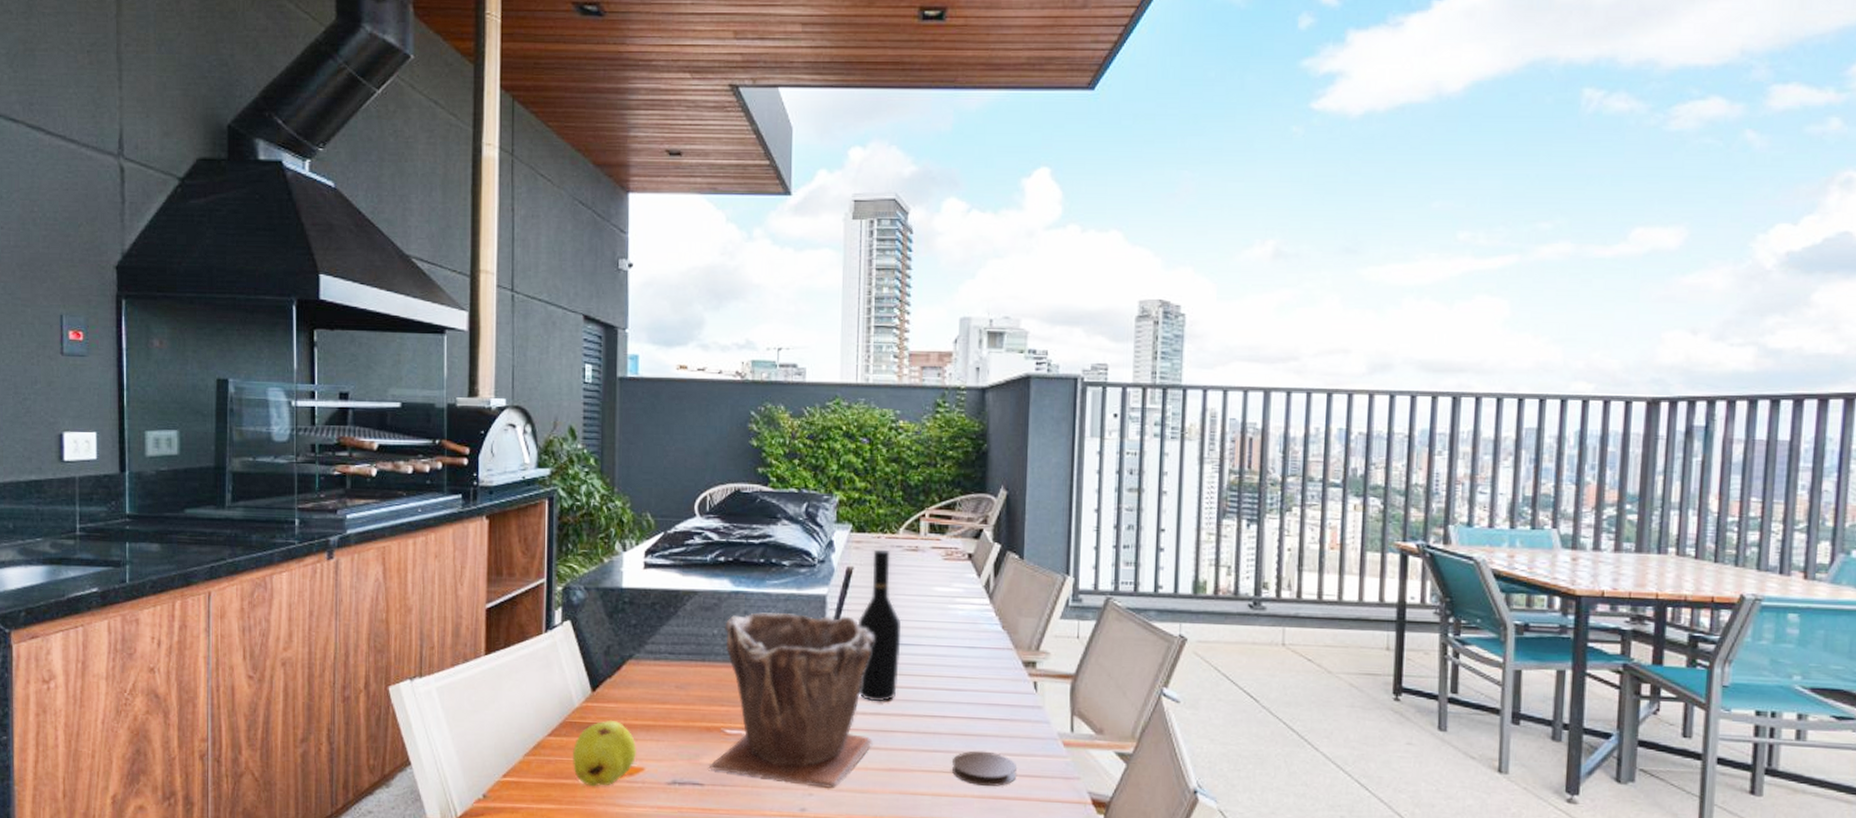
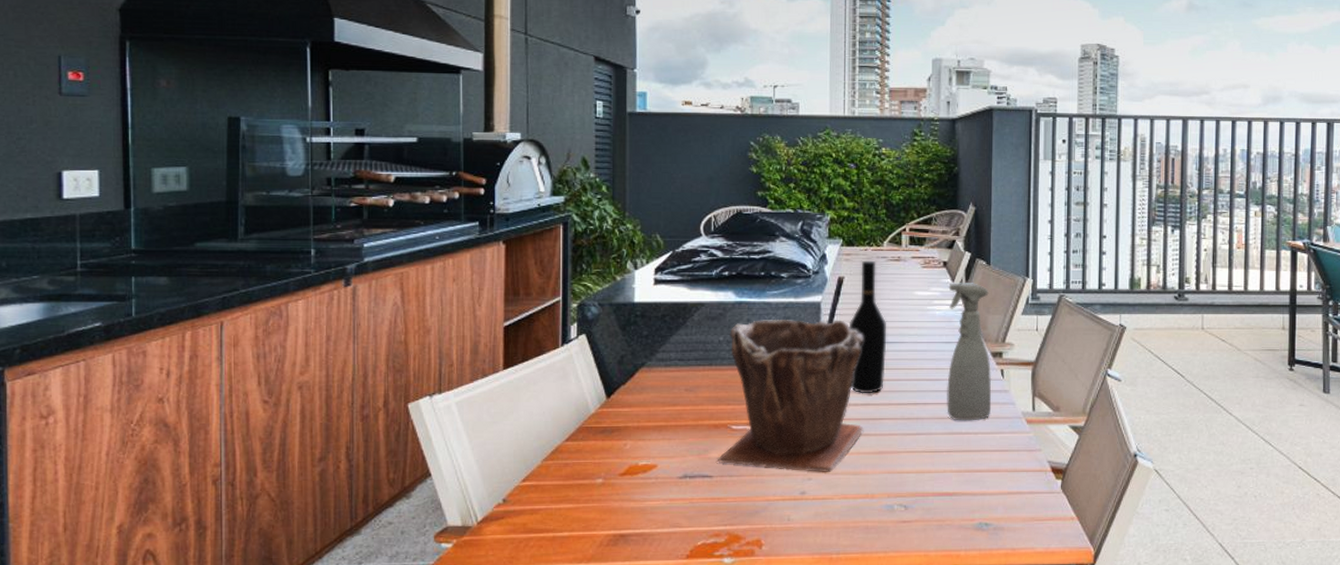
fruit: present [573,719,636,787] -> none [590,423,649,485]
coaster: present [952,751,1018,786] -> none [933,431,989,461]
spray bottle: none [969,577,1023,740] -> present [947,281,992,421]

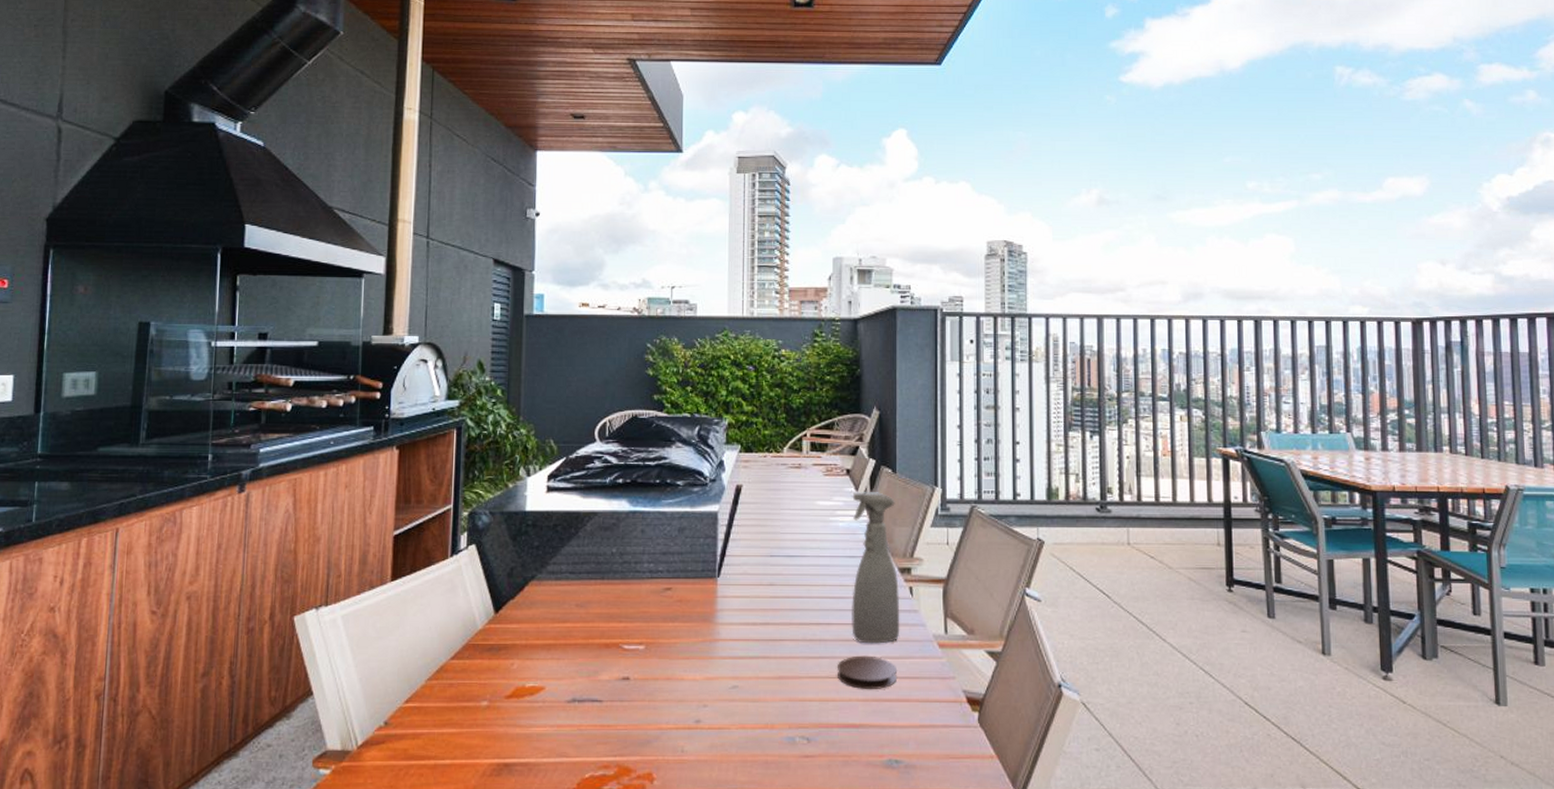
plant pot: present [718,319,864,472] -> none [608,529,763,698]
wine bottle: present [848,260,887,394] -> none [747,467,788,612]
coaster: none [933,431,989,461] -> present [838,655,898,689]

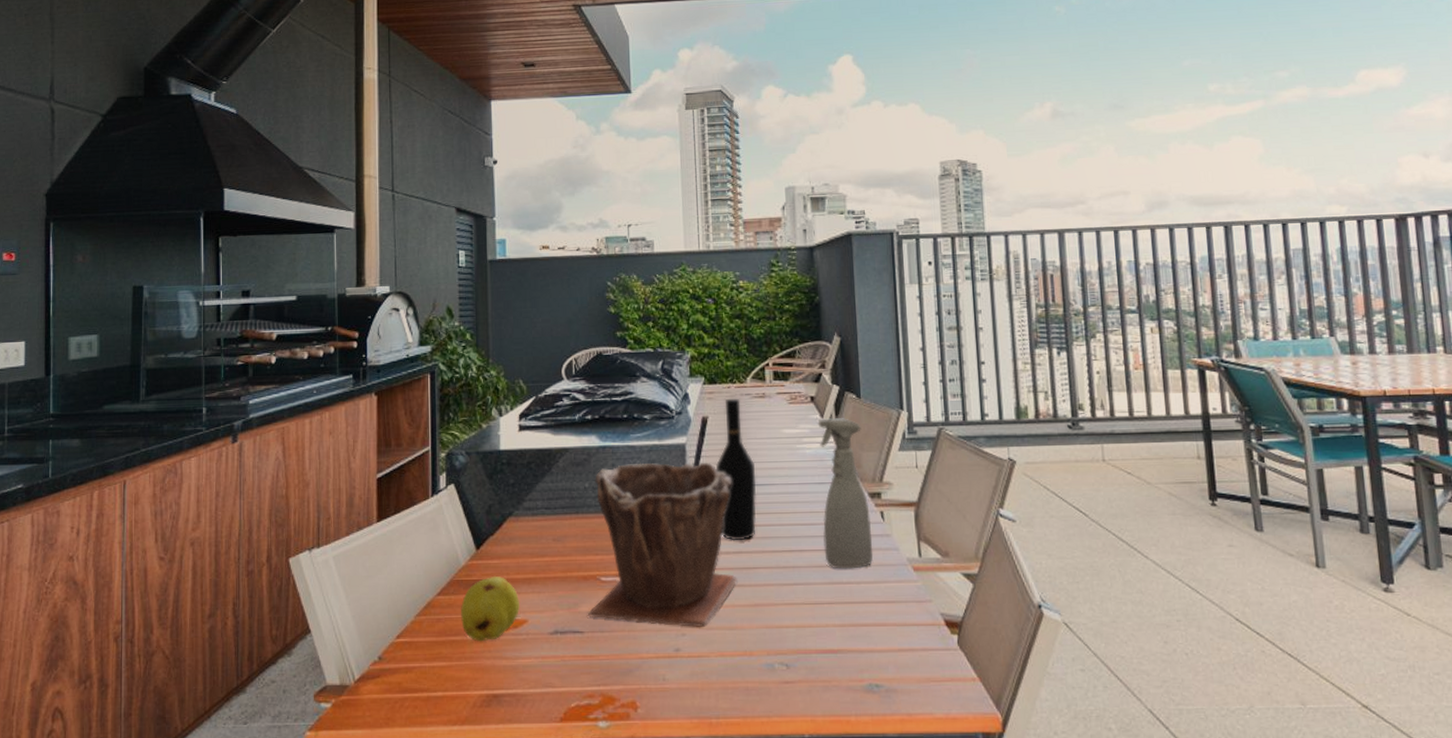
fruit: none [475,640,537,709] -> present [461,575,520,642]
plant pot: none [608,529,763,698] -> present [588,462,738,627]
wine bottle: none [747,467,788,612] -> present [715,398,756,541]
coaster: present [838,655,898,689] -> none [813,581,874,614]

